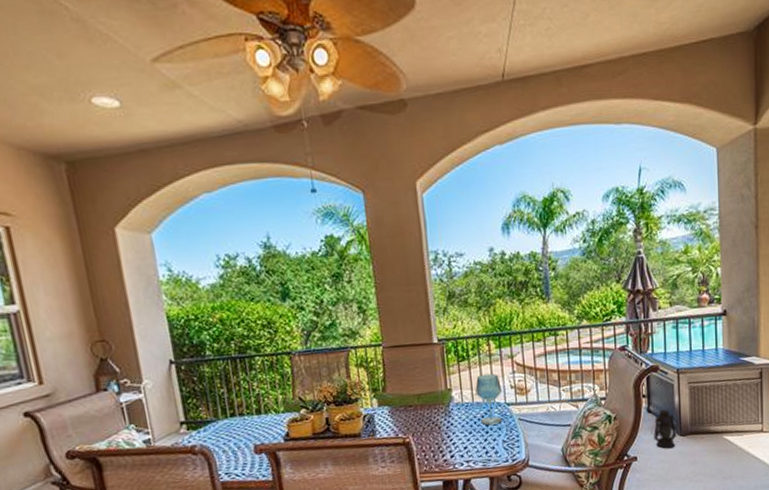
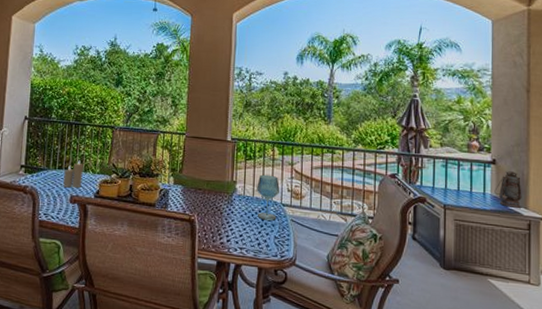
candle: none [239,401,266,437] -> present [63,160,83,188]
lantern: present [651,409,677,449] -> none [414,239,440,279]
lantern: none [726,320,753,359] -> present [494,171,522,208]

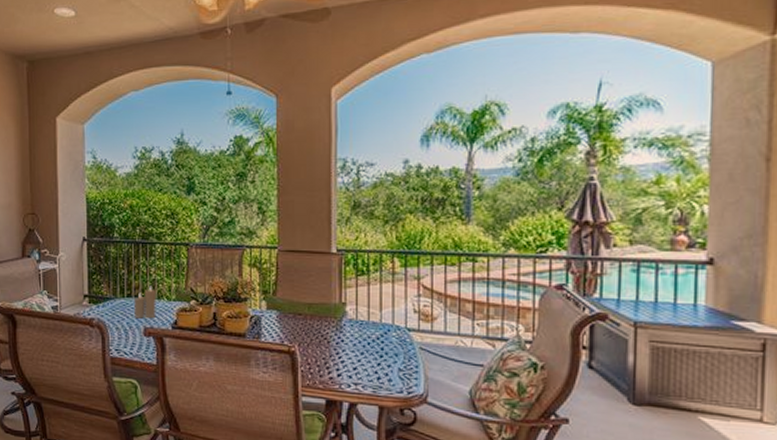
wine glass: present [257,174,280,221] -> none [373,293,404,349]
lantern: present [494,171,522,208] -> none [711,273,754,323]

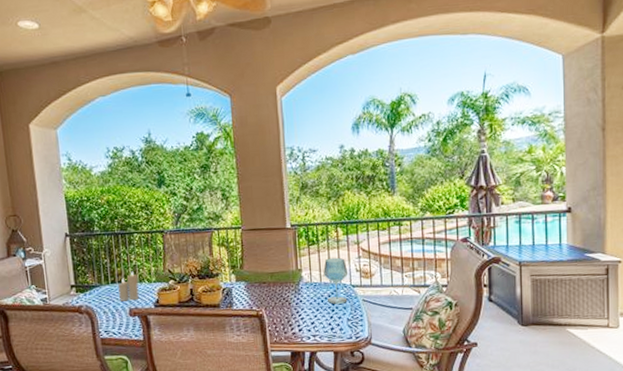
wine glass: none [373,293,404,349] -> present [323,257,349,304]

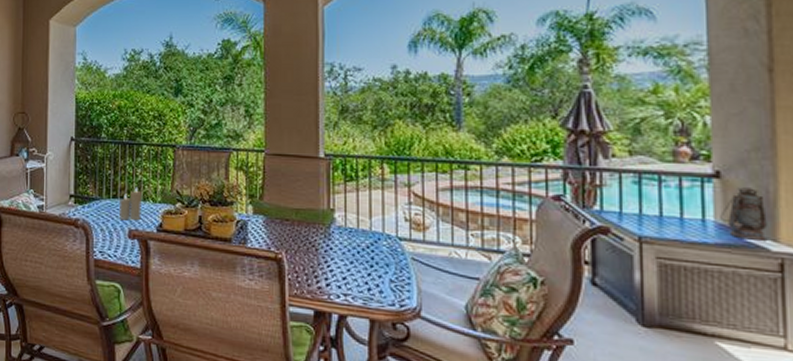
wine glass: present [323,257,349,304] -> none [362,199,395,259]
lantern: none [571,217,599,255] -> present [720,187,768,241]

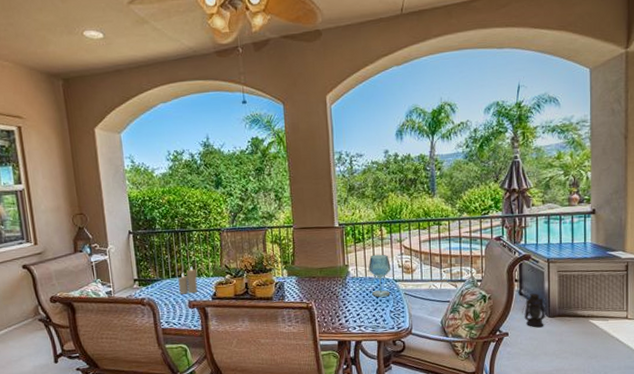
wine glass: none [362,199,395,259] -> present [368,254,392,297]
lantern: none [596,285,636,341] -> present [522,293,545,328]
lantern: present [720,187,768,241] -> none [594,218,620,253]

